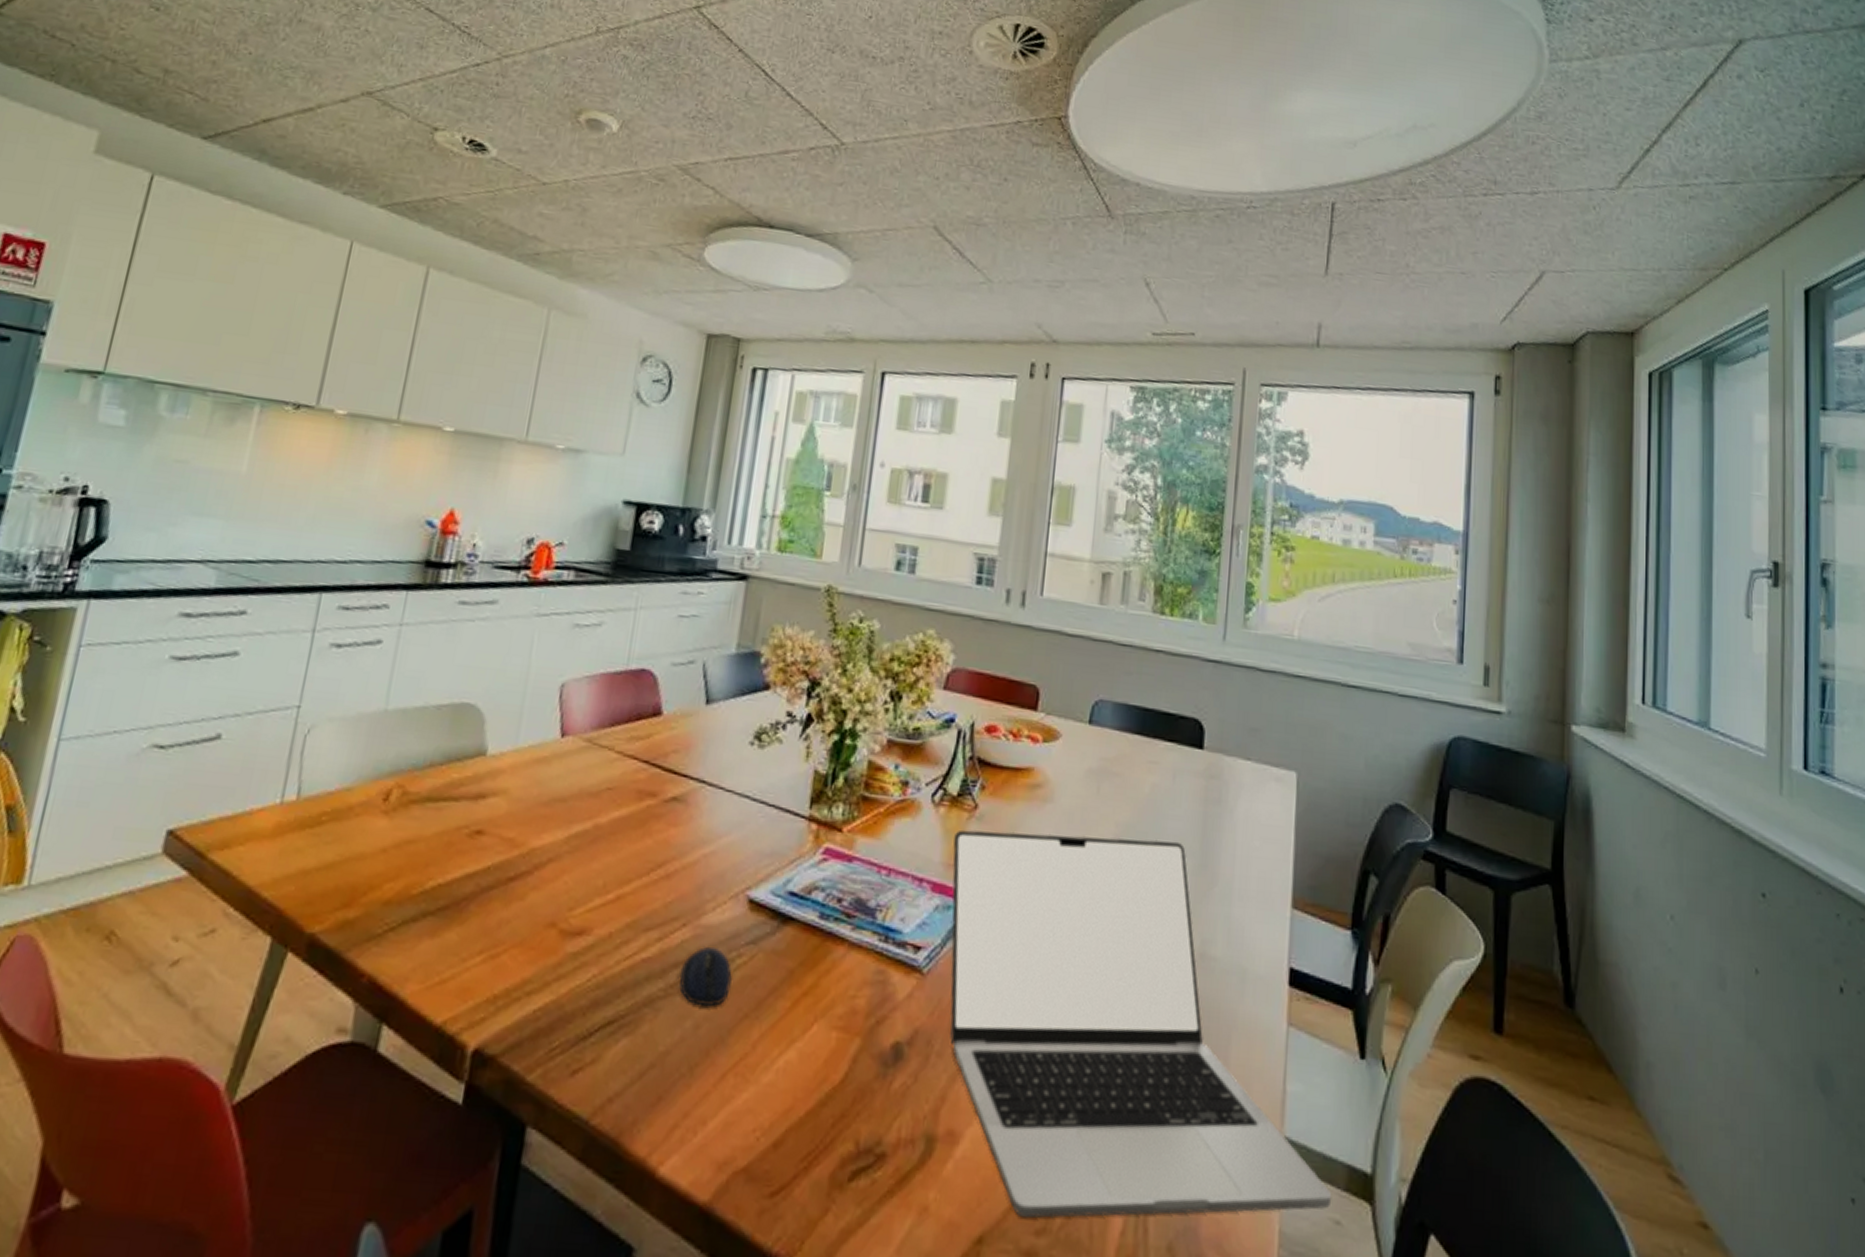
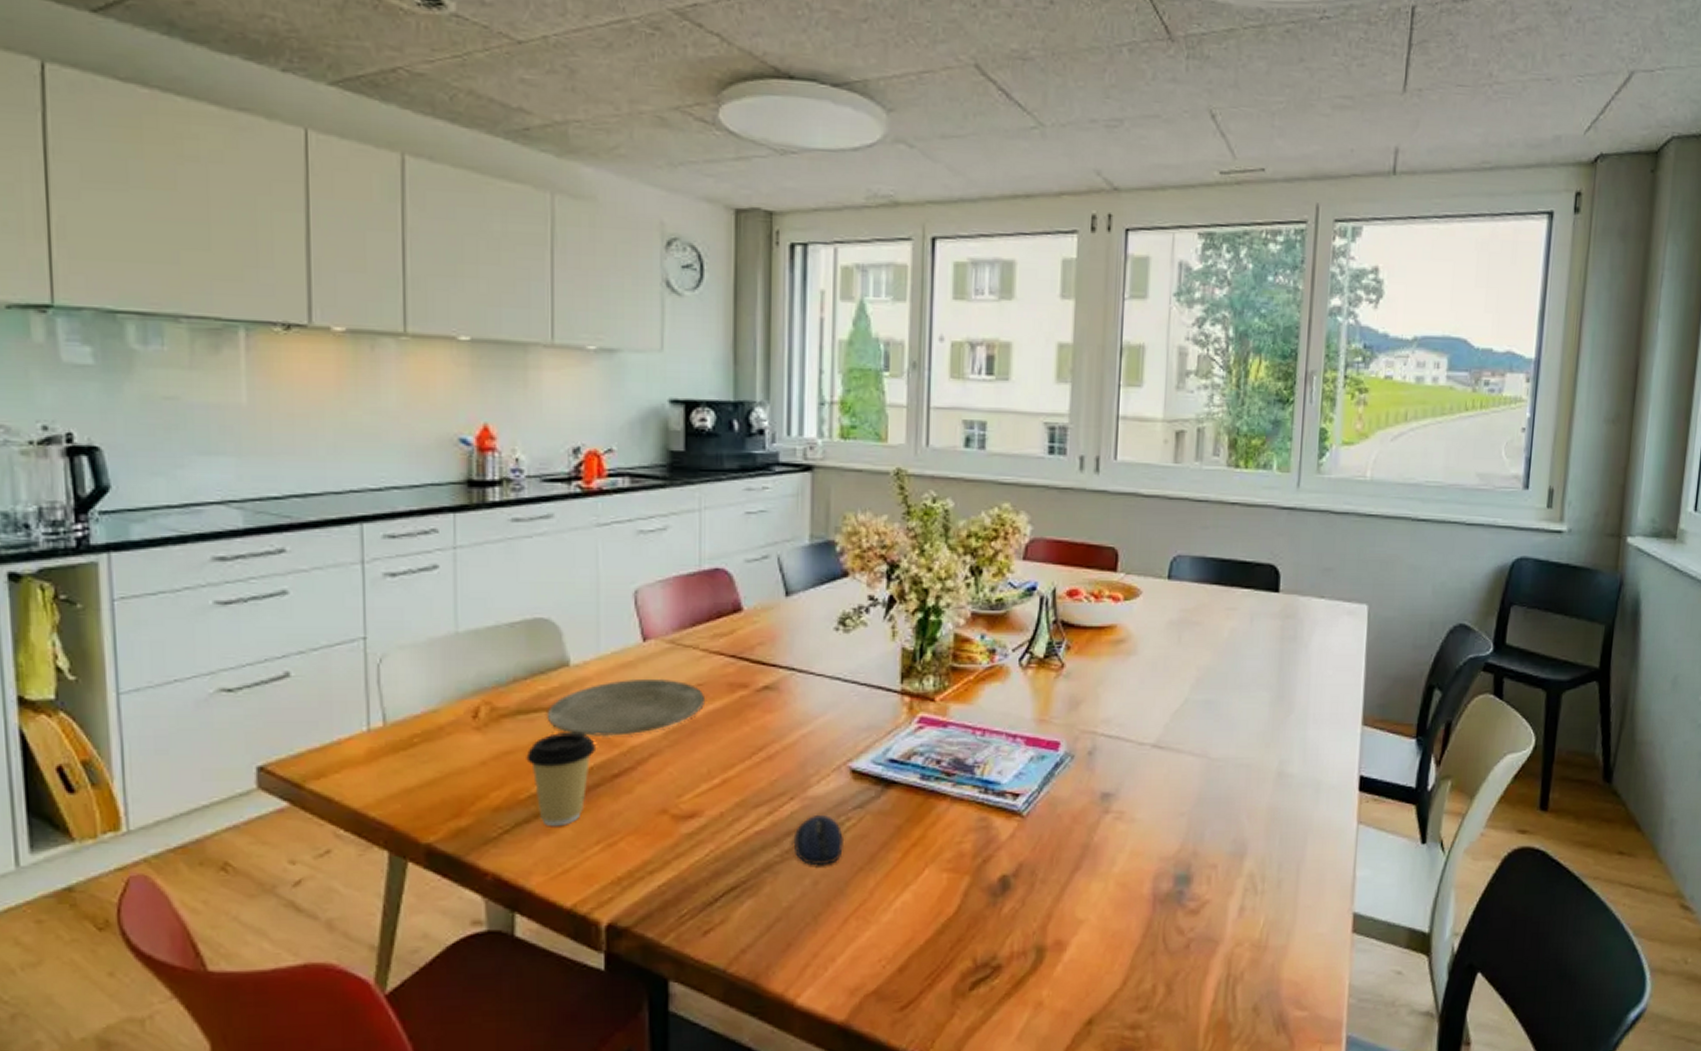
coffee cup: none [426,826,497,930] -> present [526,731,595,827]
plate: none [454,776,612,836] -> present [546,678,704,737]
laptop: present [950,829,1332,1219] -> none [1043,678,1395,1001]

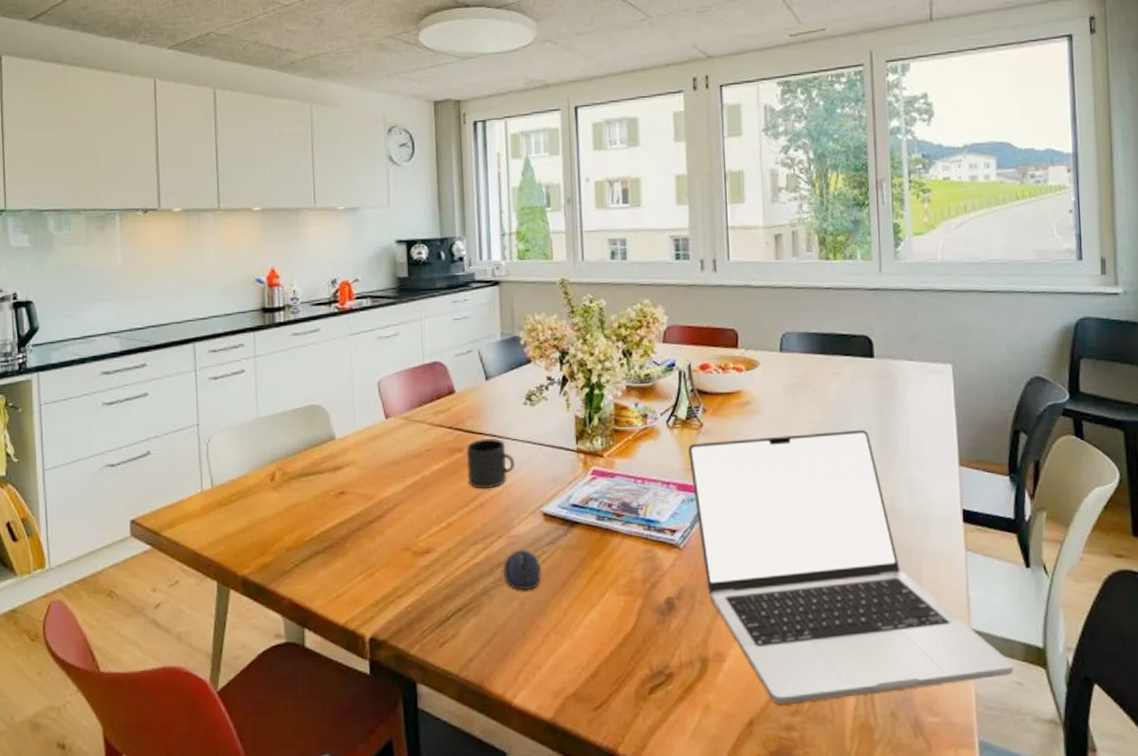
coffee cup: present [526,731,595,827] -> none [308,489,356,562]
plate: present [546,678,704,737] -> none [321,446,431,493]
mug: none [754,671,818,737] -> present [467,437,515,489]
laptop: none [1043,678,1395,1001] -> present [688,429,1014,705]

